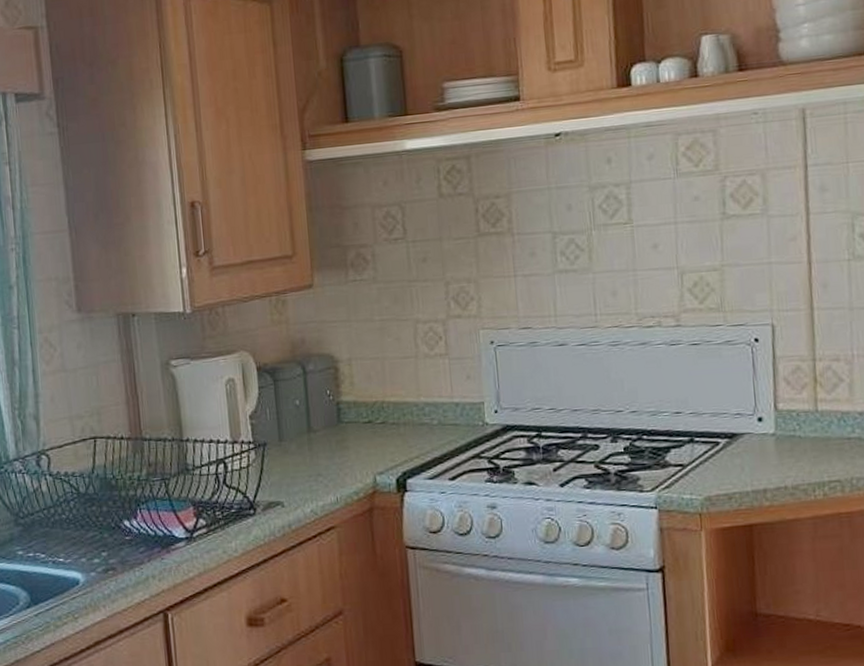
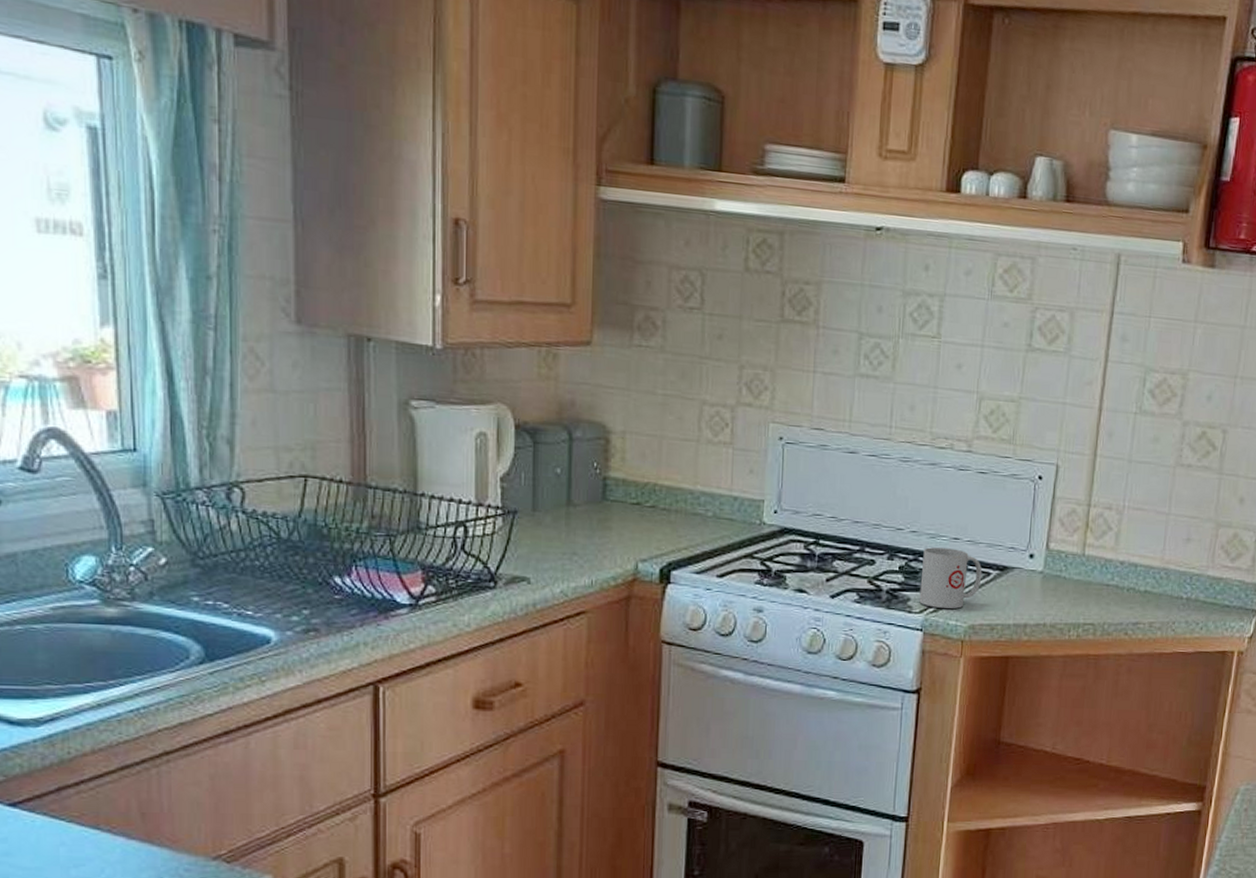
mug: none [646,423,711,484] -> present [919,547,982,609]

